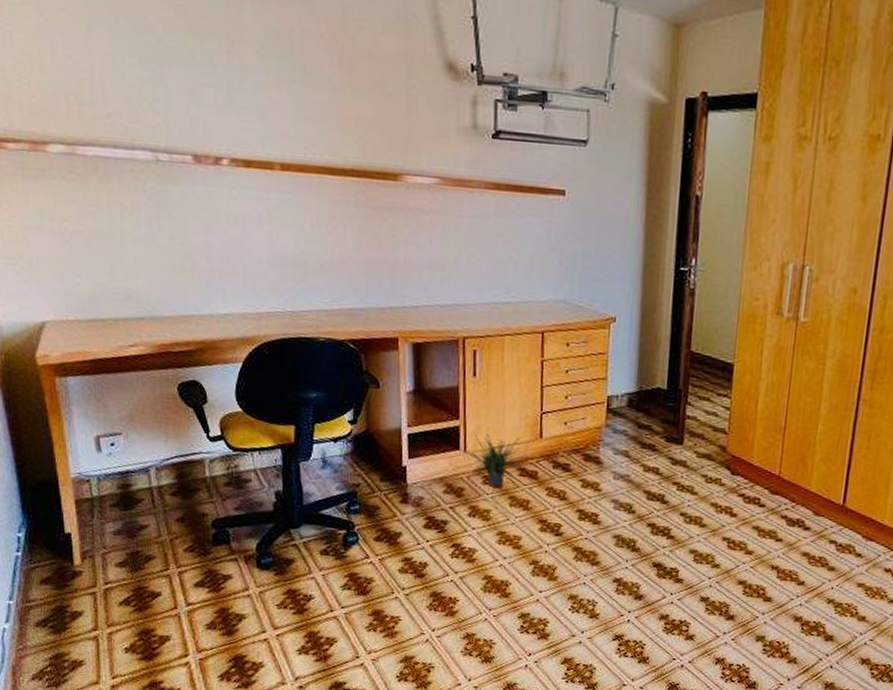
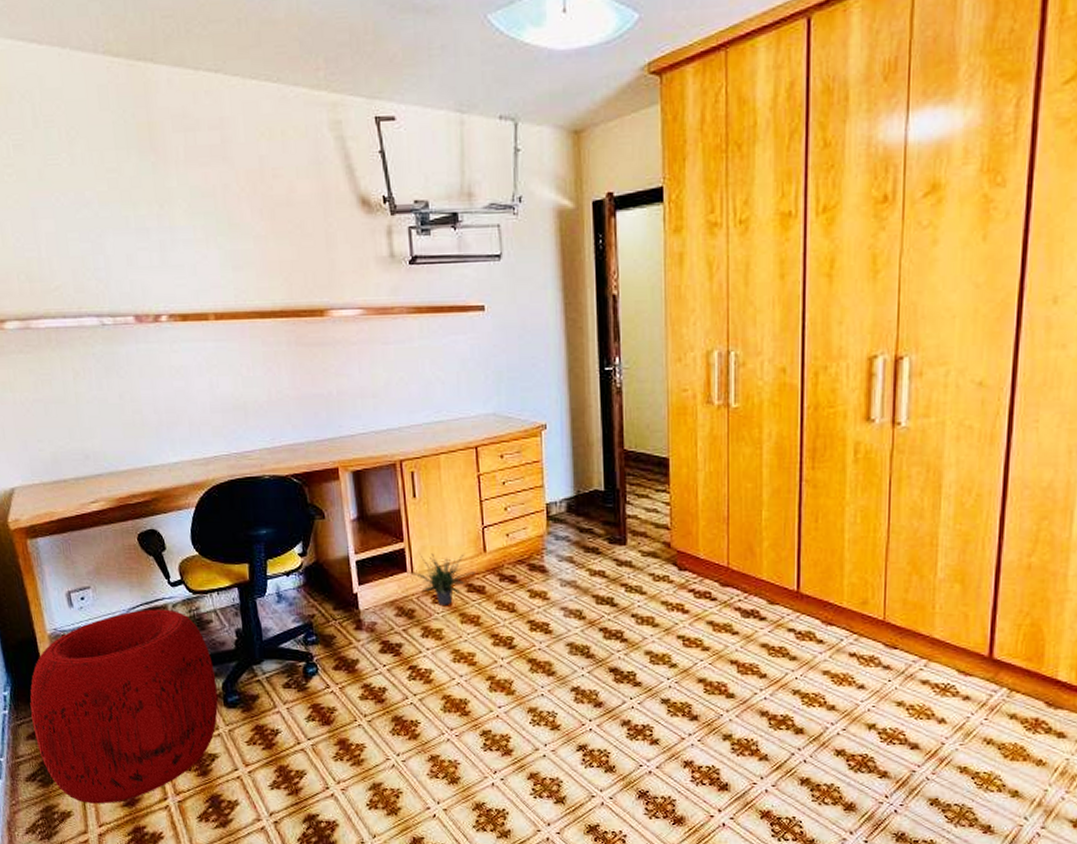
pouf: none [46,462,250,656] -> present [30,609,218,804]

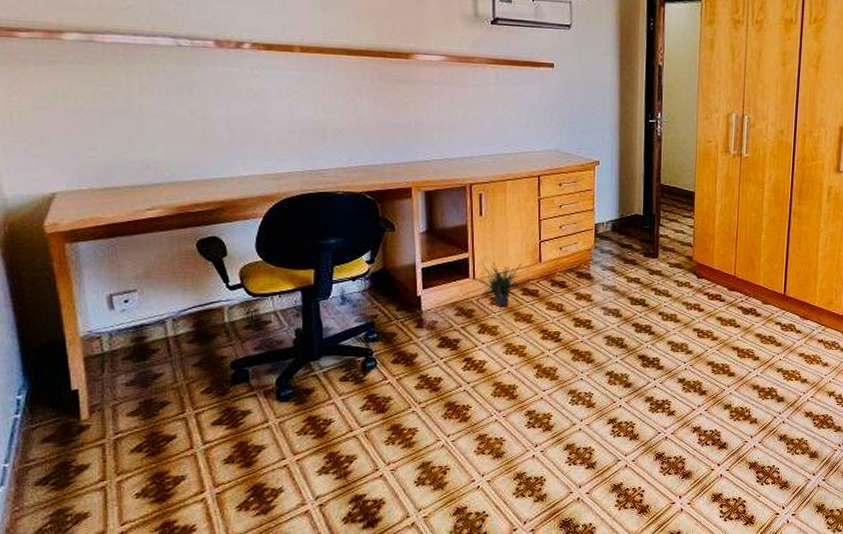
pouf: present [30,609,218,804] -> none [50,311,270,503]

